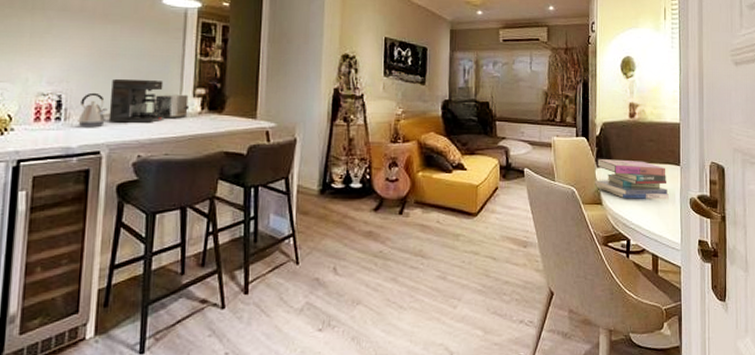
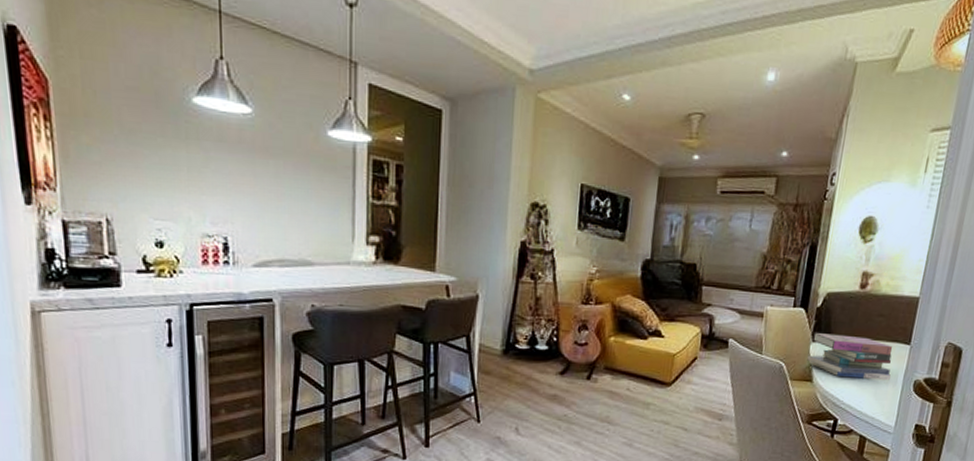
kettle: present [78,92,107,128] -> none [247,235,277,274]
coffee maker: present [108,78,165,123] -> none [278,221,337,271]
toaster: present [153,94,190,119] -> none [324,240,363,268]

